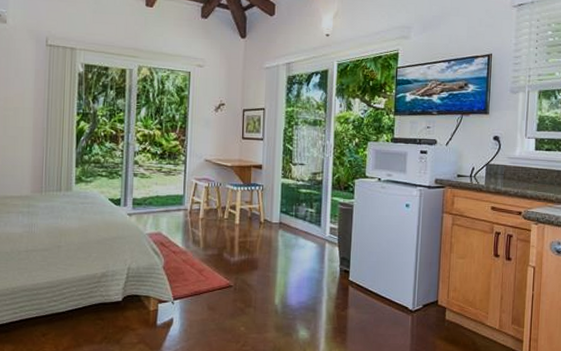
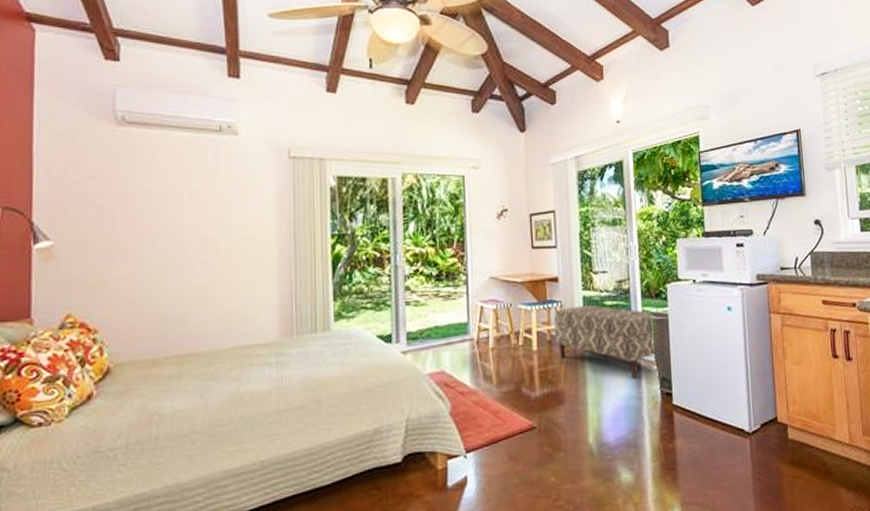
bench: none [255,190,340,255] -> present [554,304,657,378]

